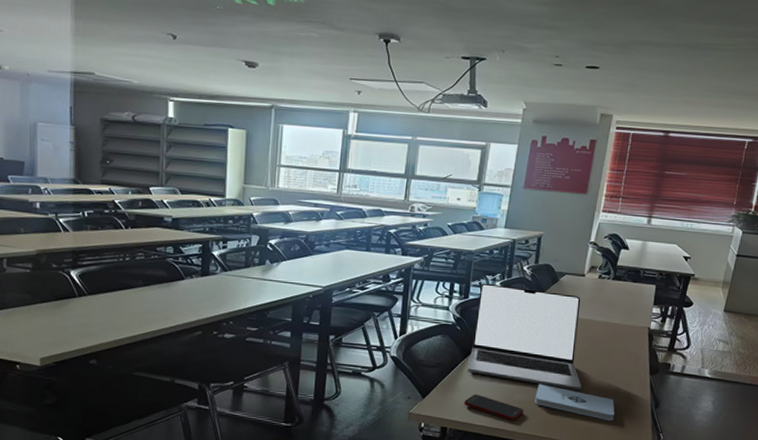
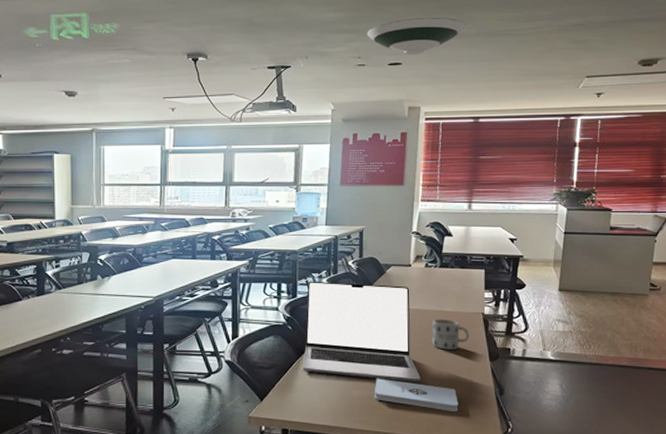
cell phone: present [464,394,524,421] -> none [303,393,364,418]
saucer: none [567,20,669,60] -> present [367,17,466,55]
mug: none [596,330,634,361] -> present [432,319,470,350]

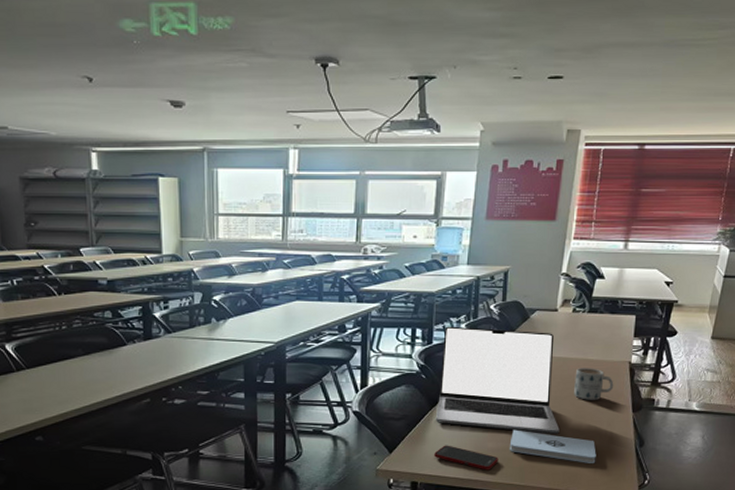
cell phone: none [303,393,364,418] -> present [434,445,499,471]
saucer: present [367,17,466,55] -> none [526,20,640,67]

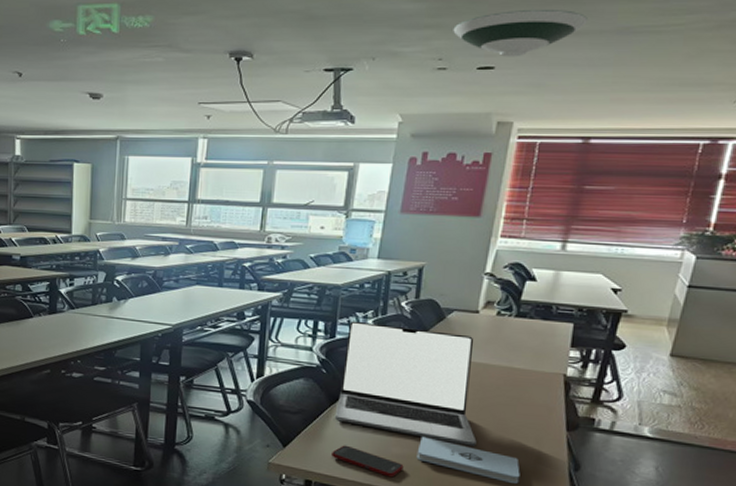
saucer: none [526,20,640,67] -> present [453,8,588,57]
mug: present [574,368,614,400] -> none [495,376,544,414]

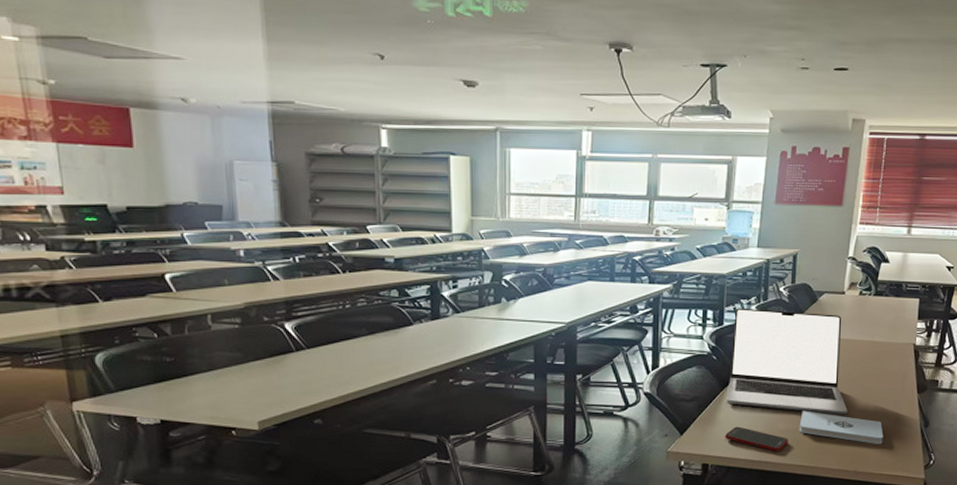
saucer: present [453,8,588,57] -> none [813,17,920,60]

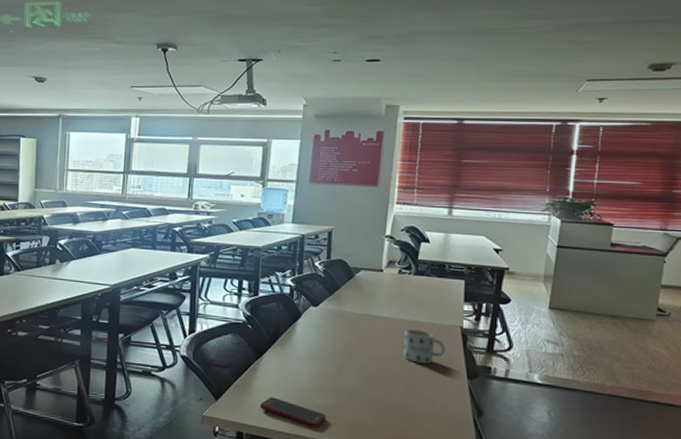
laptop: present [727,308,848,416] -> none [262,279,390,397]
notepad: present [799,411,884,444] -> none [337,387,430,430]
mug: none [861,350,900,381] -> present [403,329,446,364]

